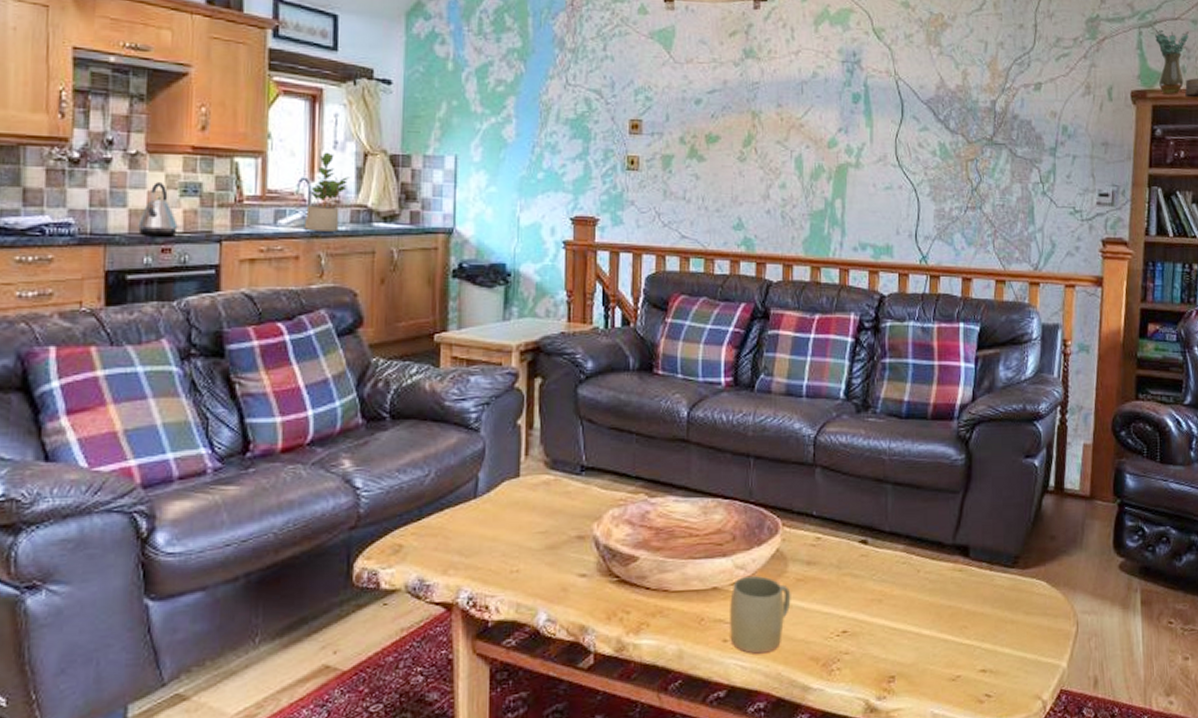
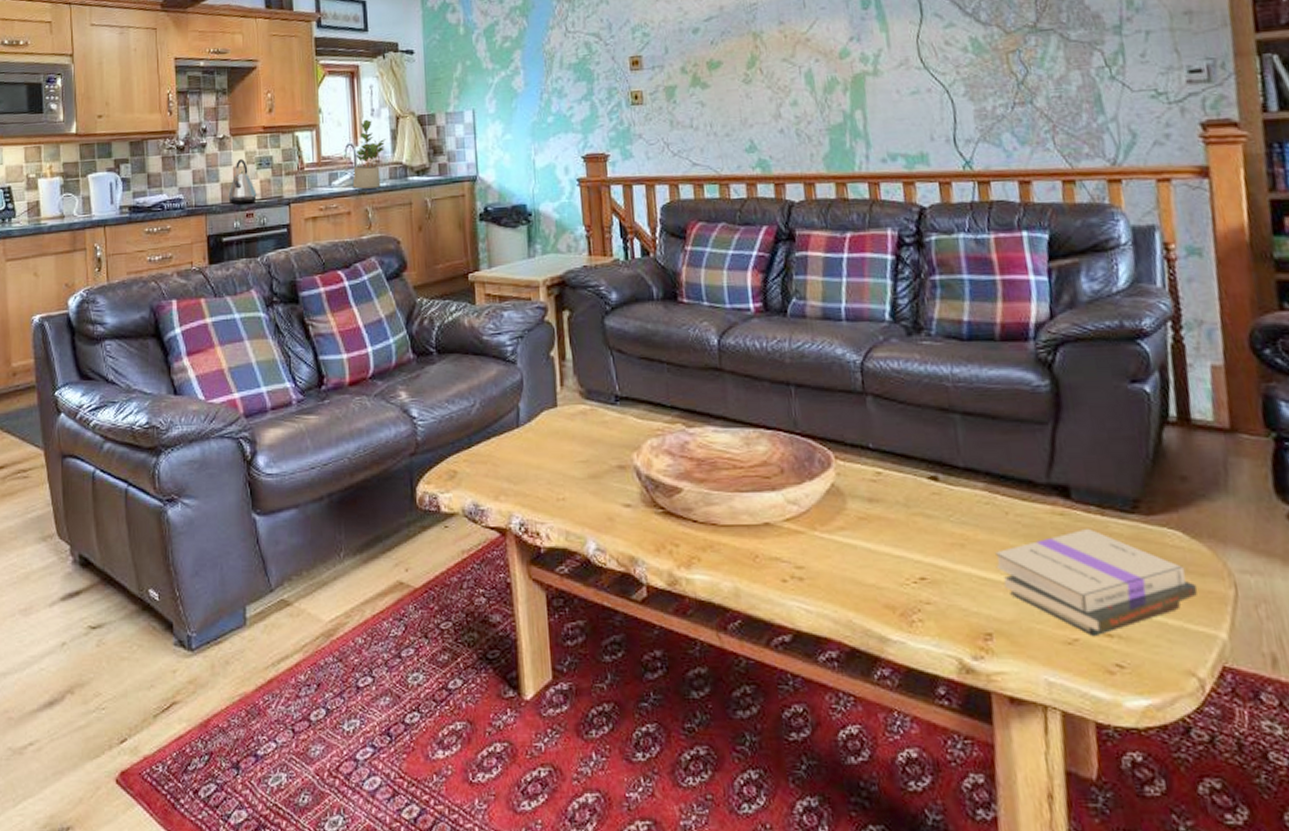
mug: present [730,576,791,654] -> none [785,513,855,597]
books: none [904,581,1051,673] -> present [995,527,1198,637]

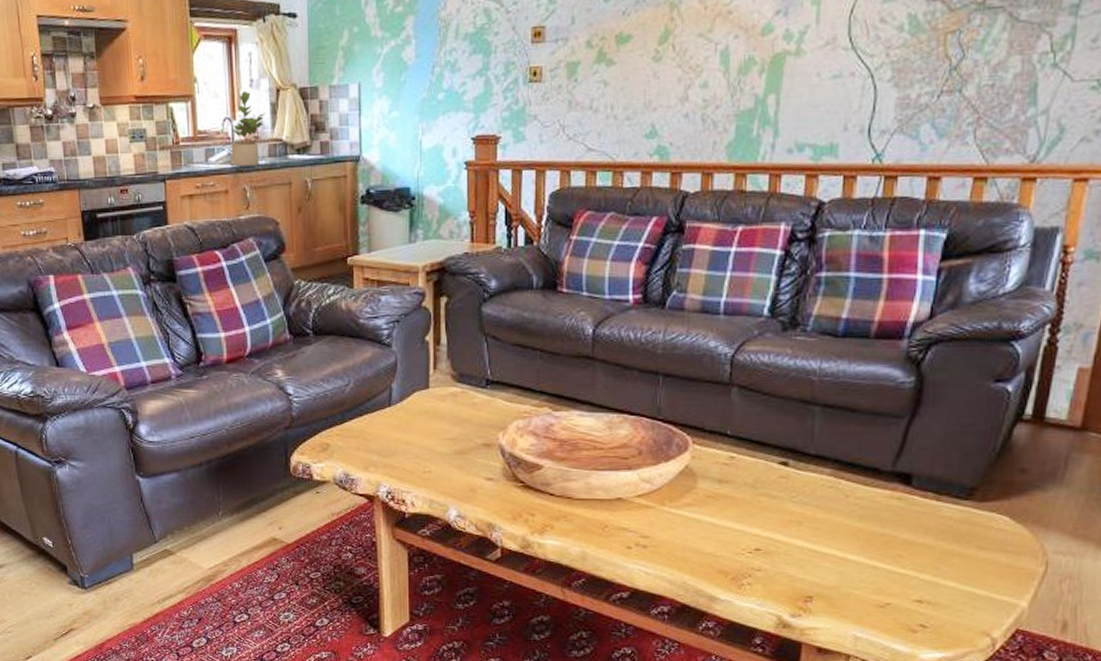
kettle: present [228,159,257,205] -> none [101,131,131,180]
books: present [995,527,1198,637] -> none [827,511,1011,602]

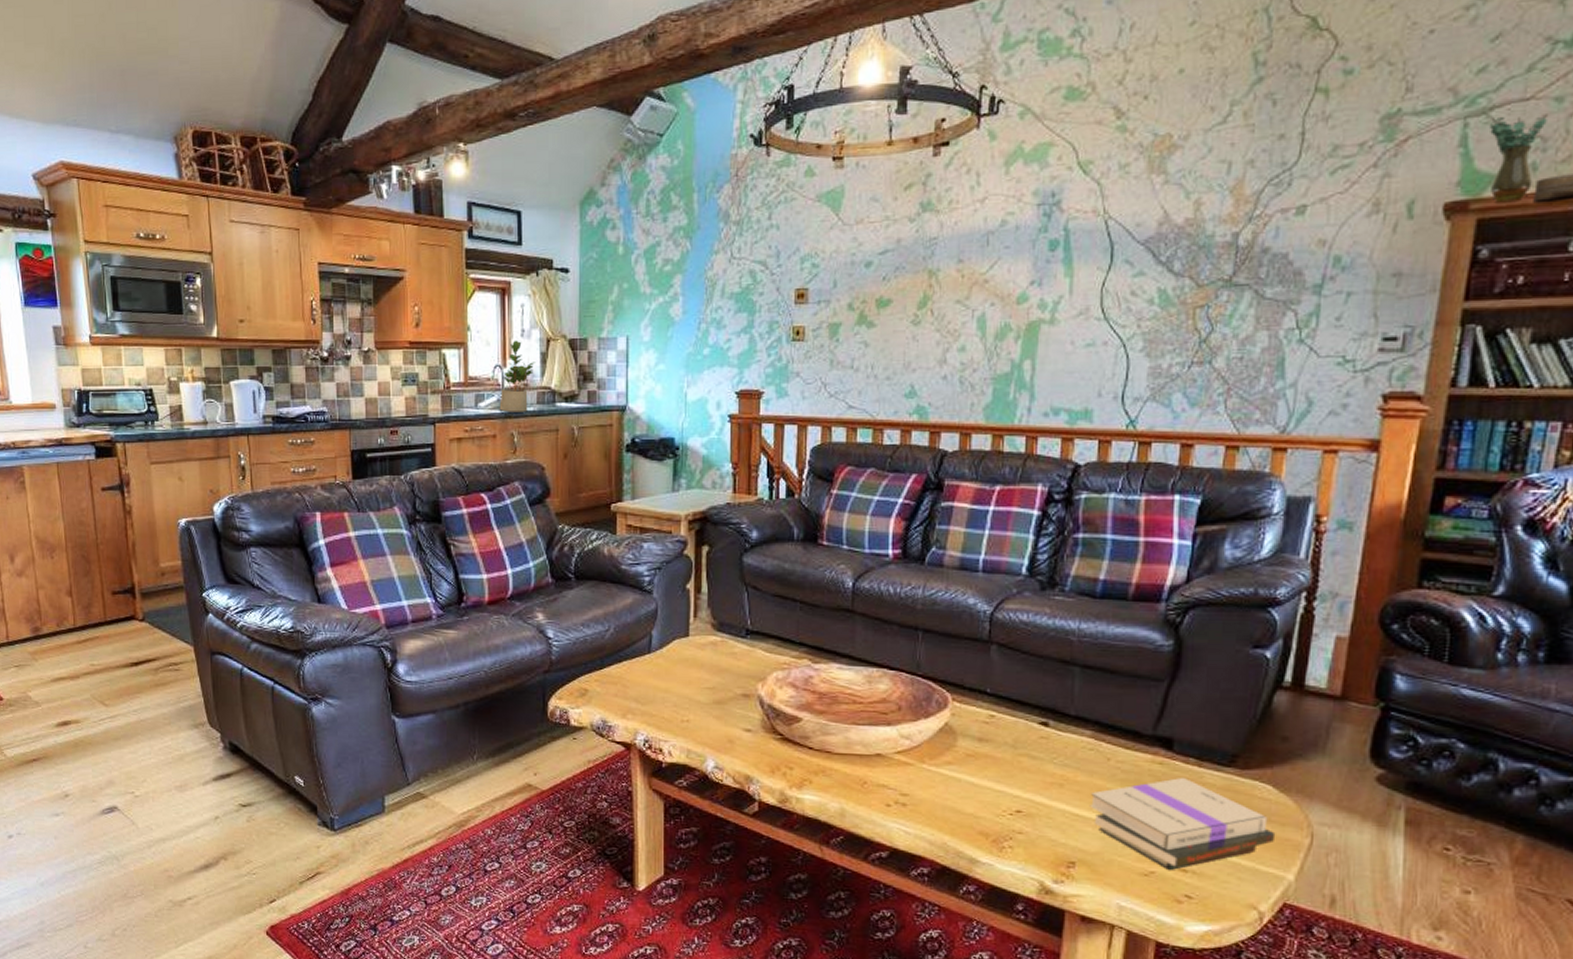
books: none [827,511,1011,602] -> present [1089,777,1276,871]

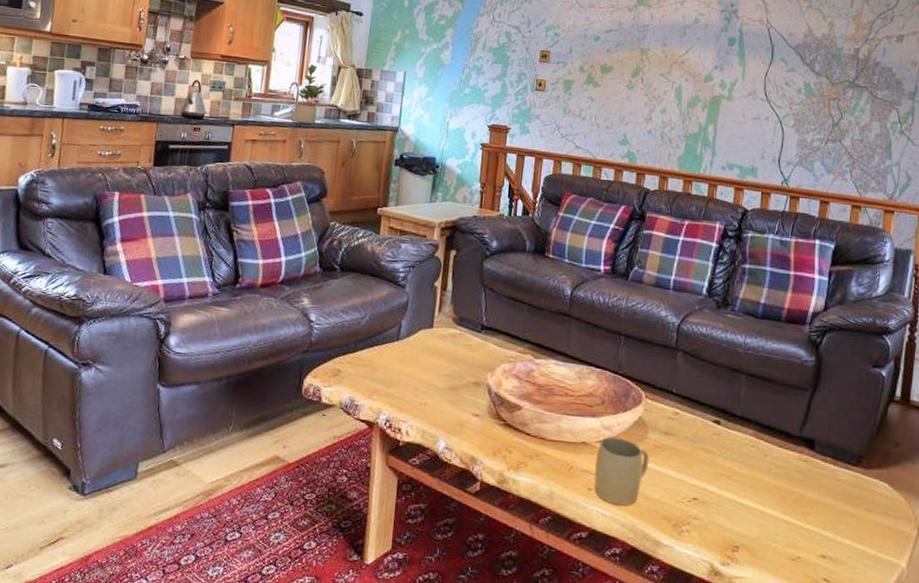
kettle: none [373,374,402,421] -> present [180,80,207,120]
mug: none [893,747,960,822] -> present [594,437,650,506]
books: present [1089,777,1276,871] -> none [750,473,892,557]

